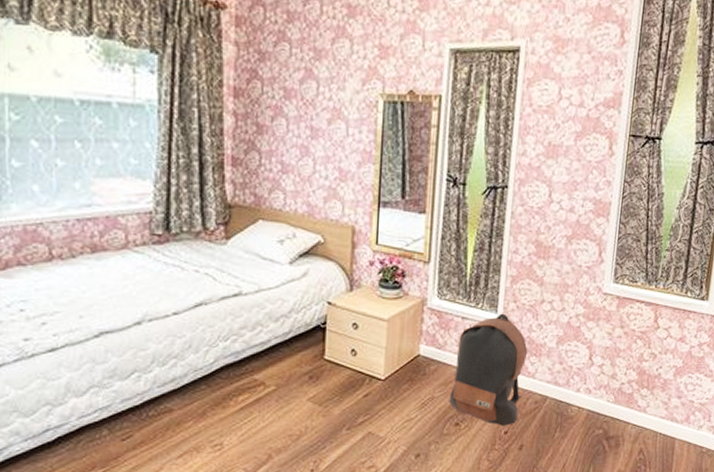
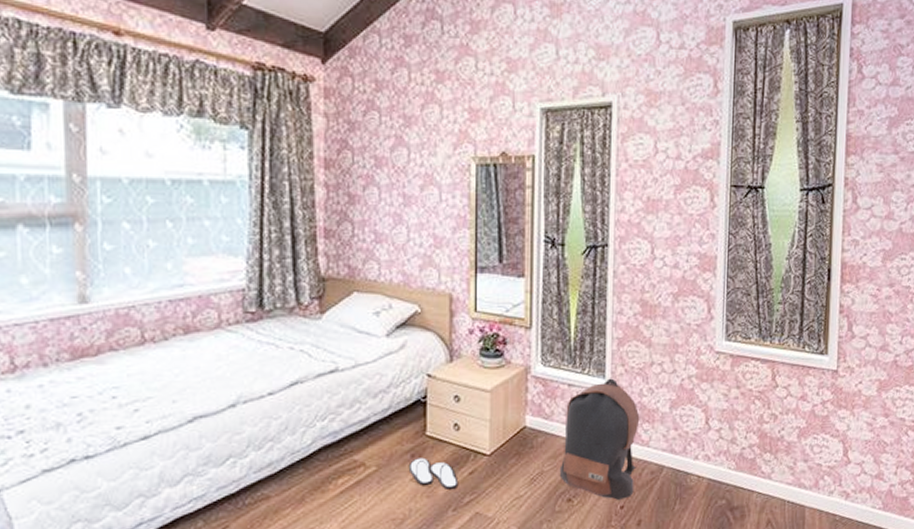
slippers: none [306,379,354,410] -> present [408,457,459,489]

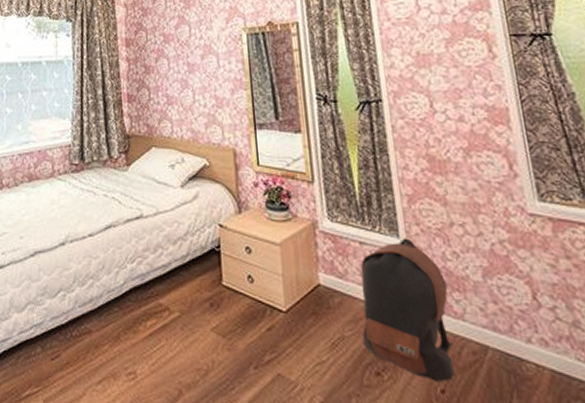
slippers: present [408,457,459,489] -> none [208,307,258,344]

